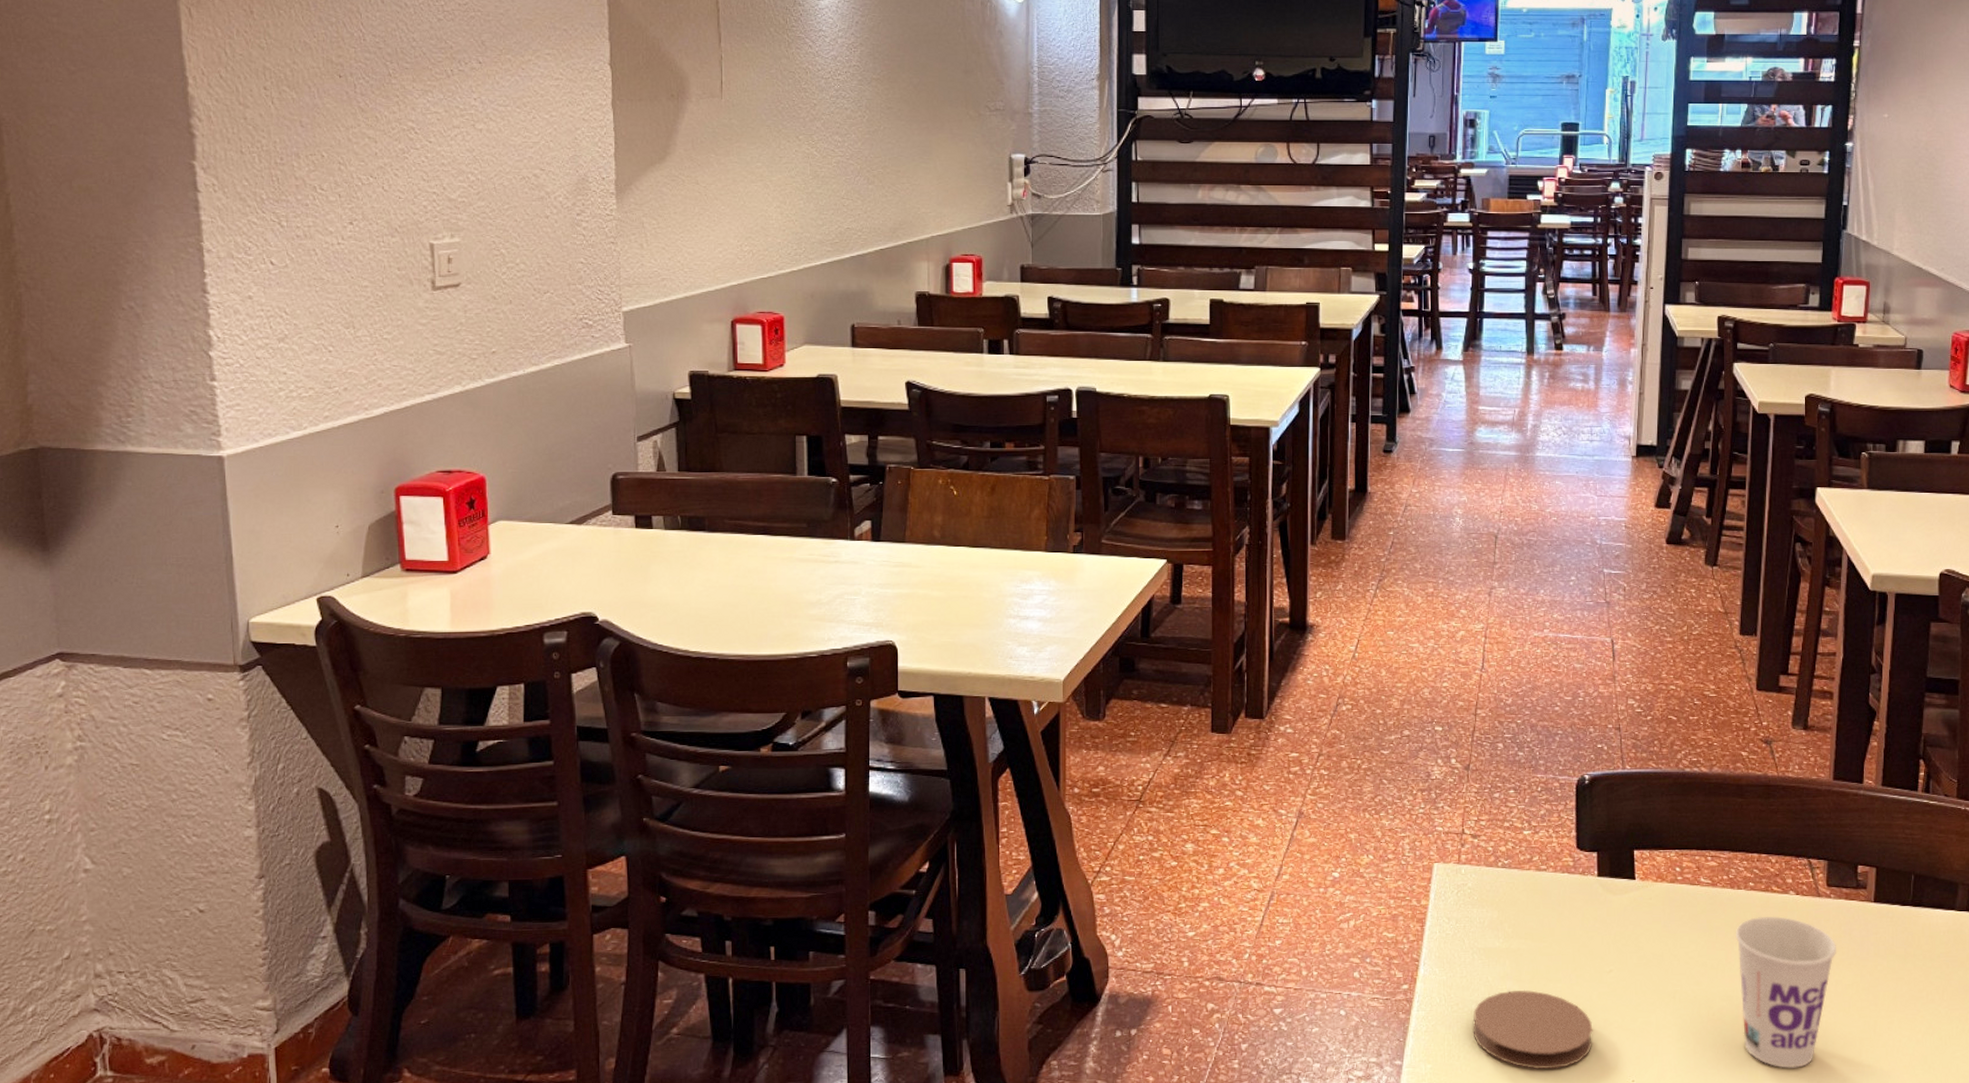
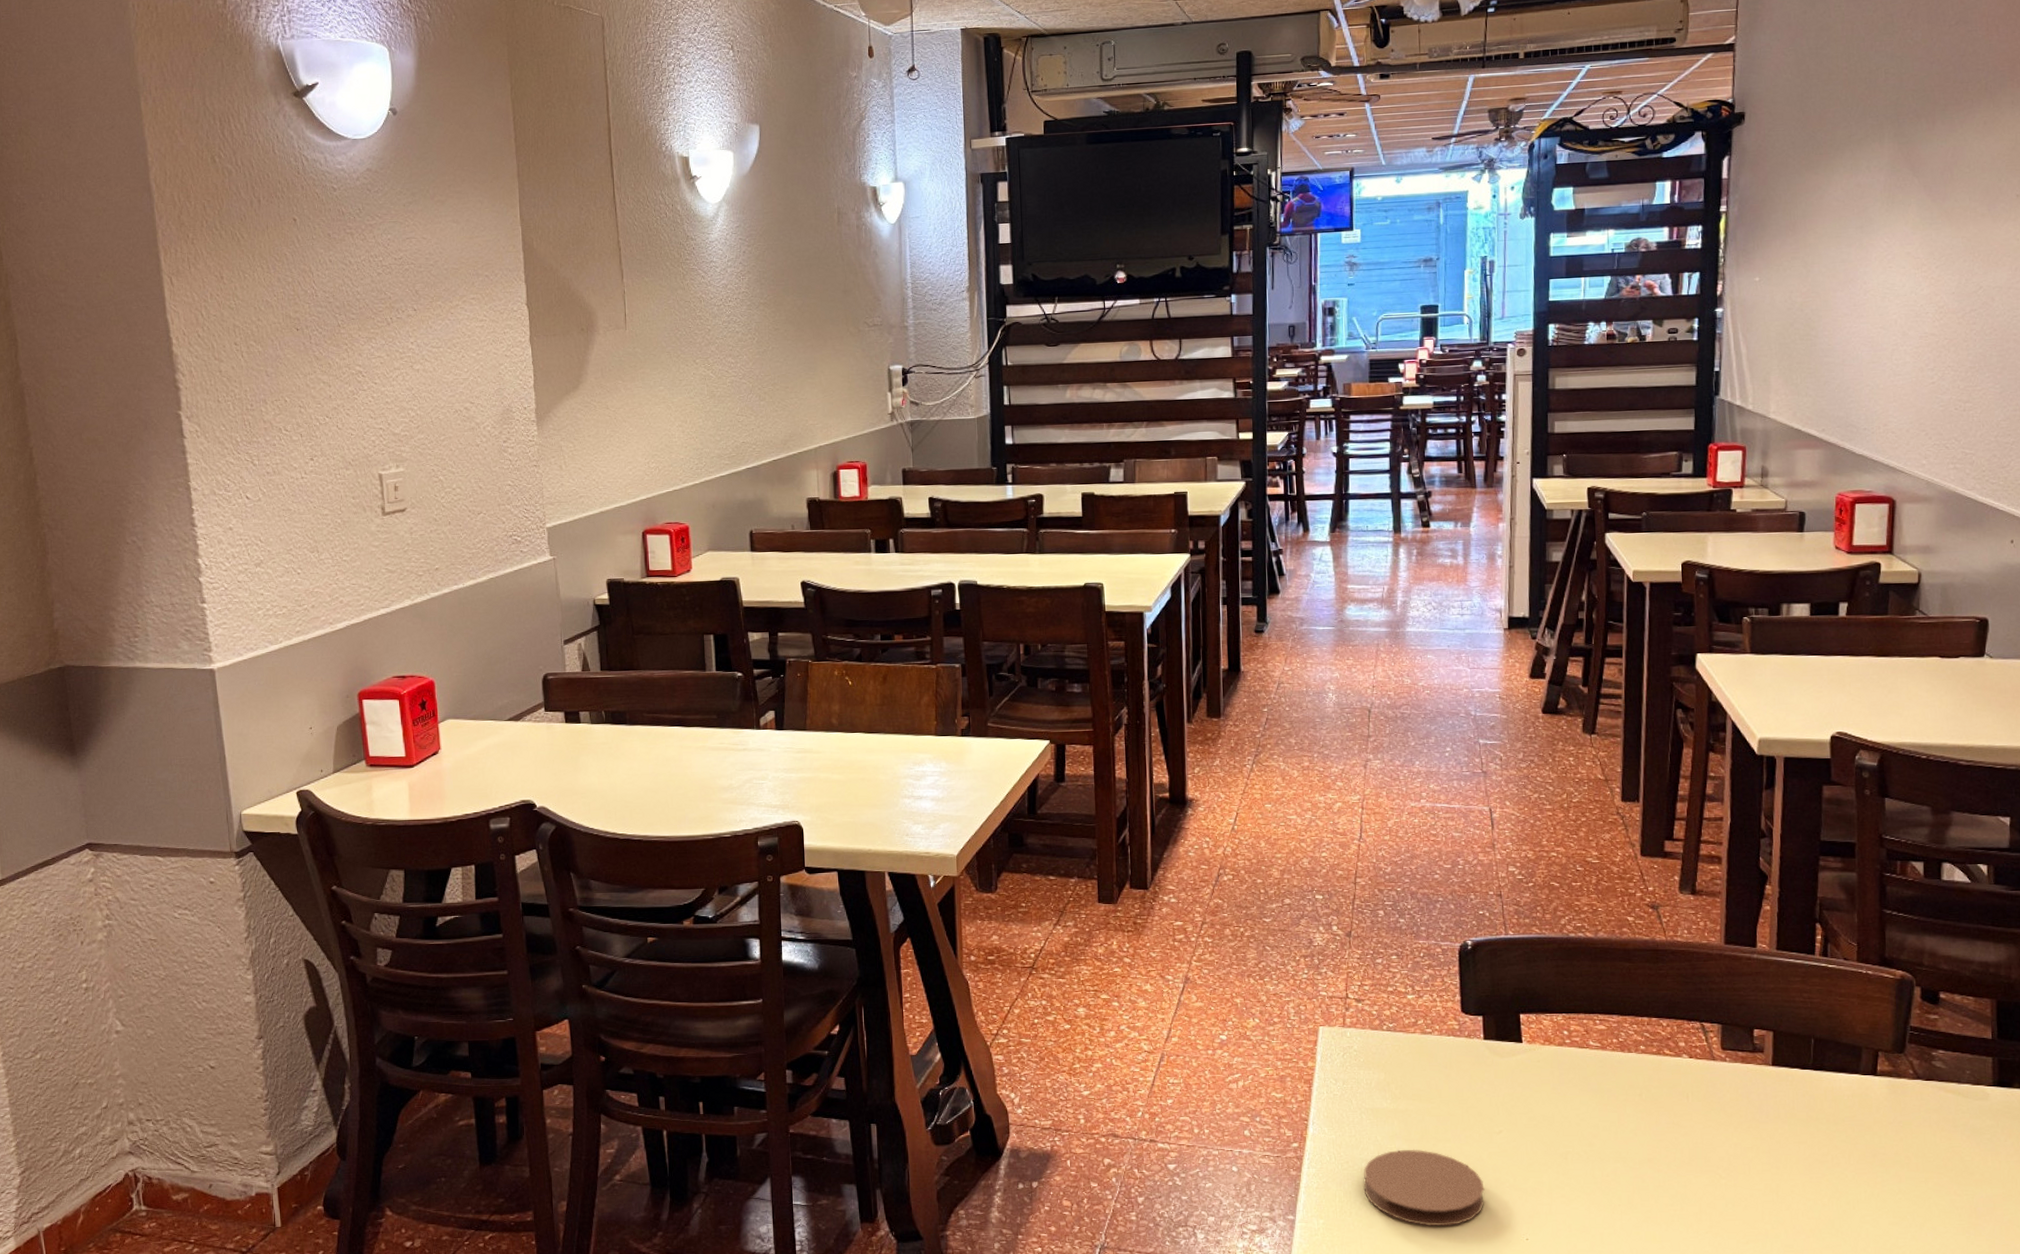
cup: present [1735,915,1836,1069] -> none [1627,1078,1734,1230]

